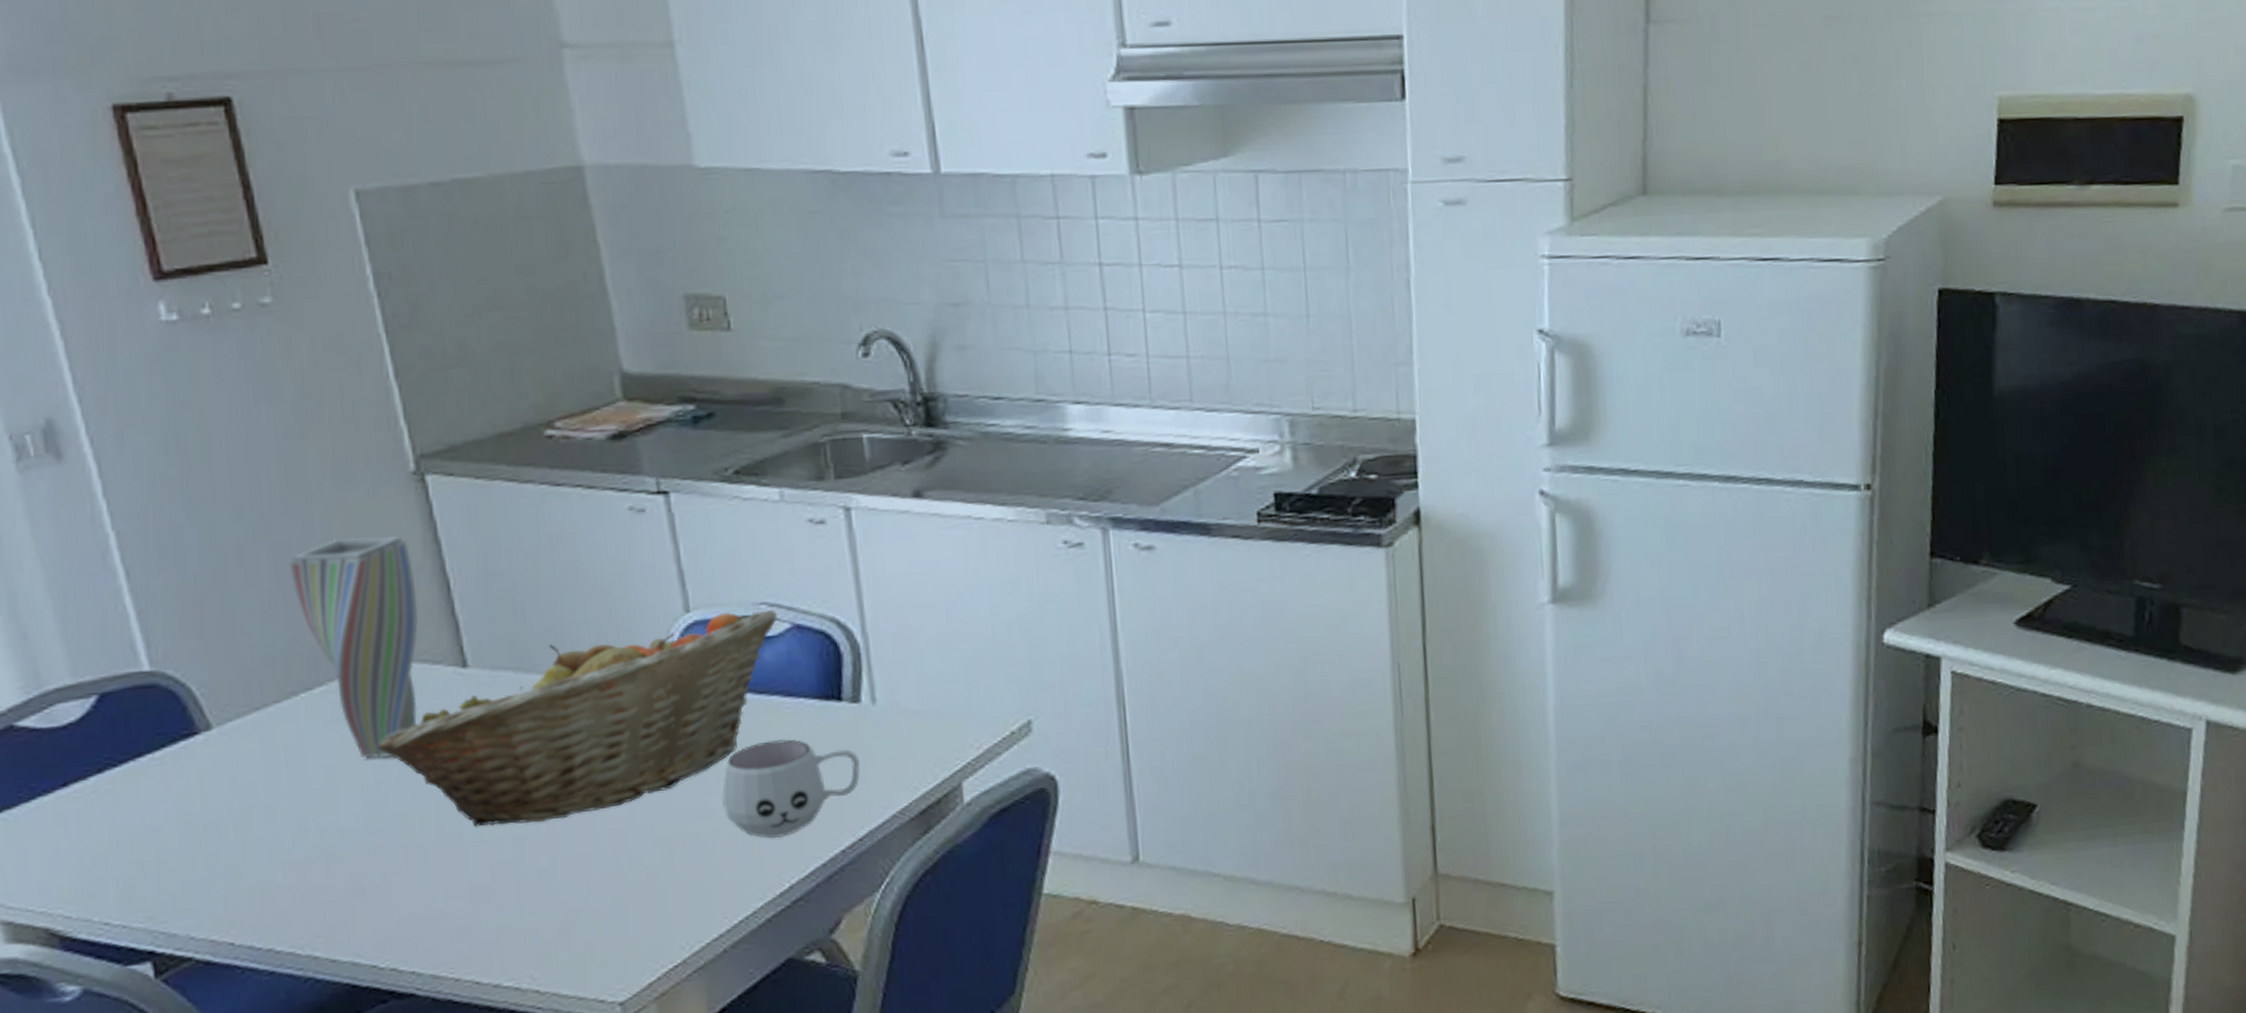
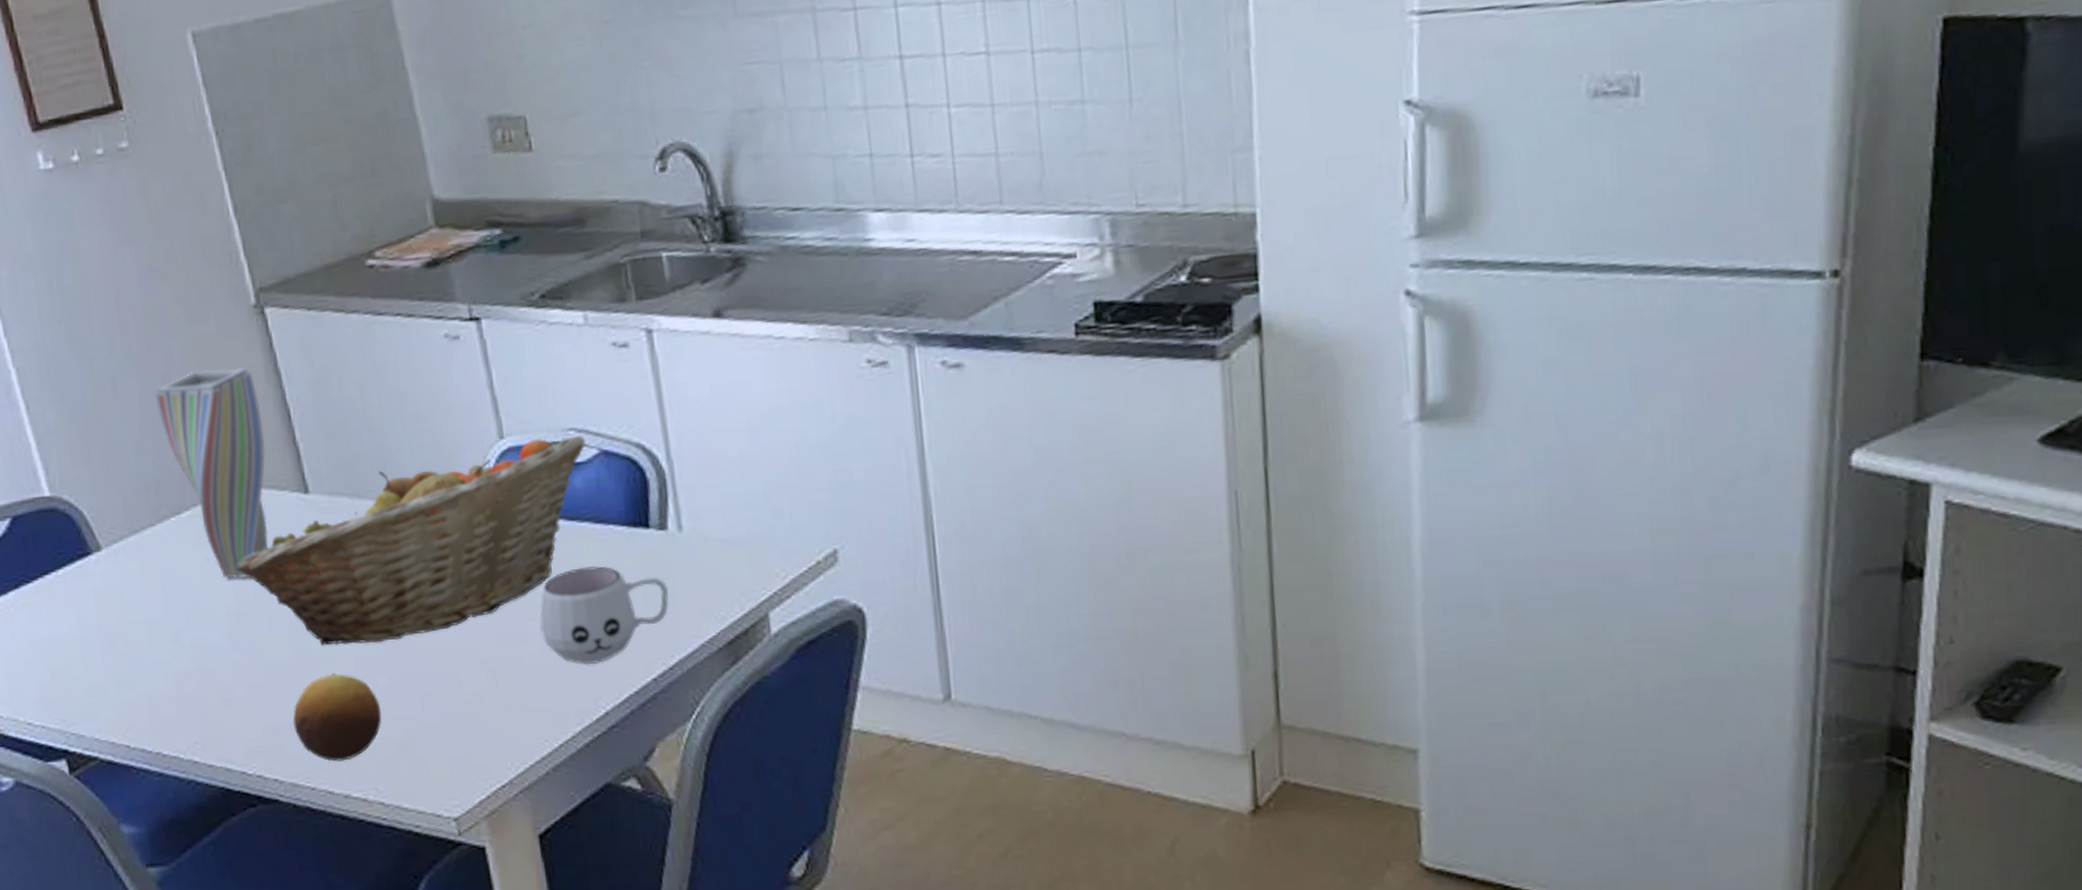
fruit: none [436,855,541,950] -> present [293,673,382,762]

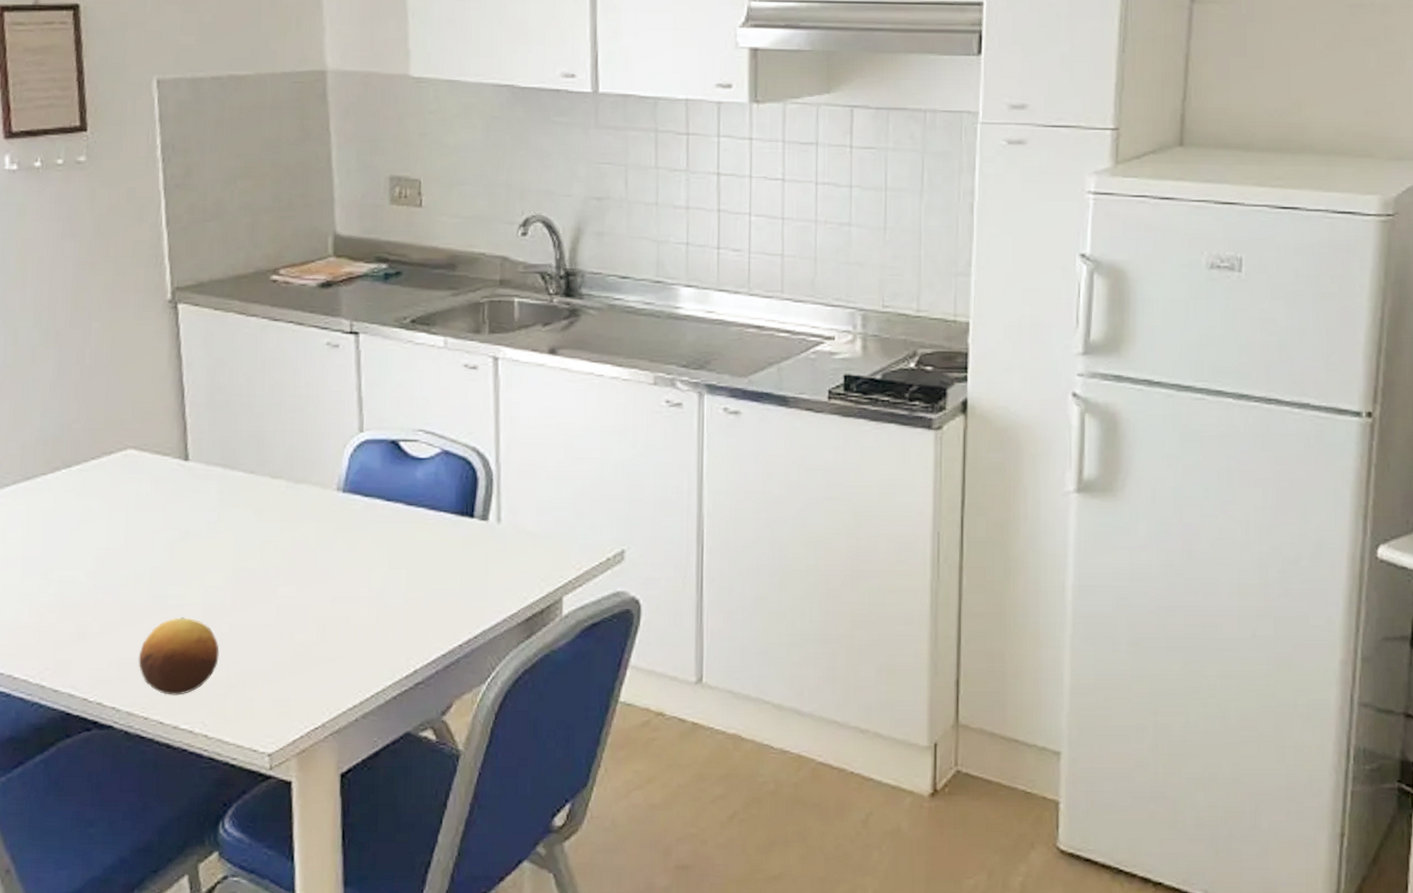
vase: present [154,368,269,579] -> none [67,349,159,528]
fruit basket: present [237,435,586,646] -> none [113,434,432,594]
mug: present [539,566,669,665] -> none [369,545,481,629]

